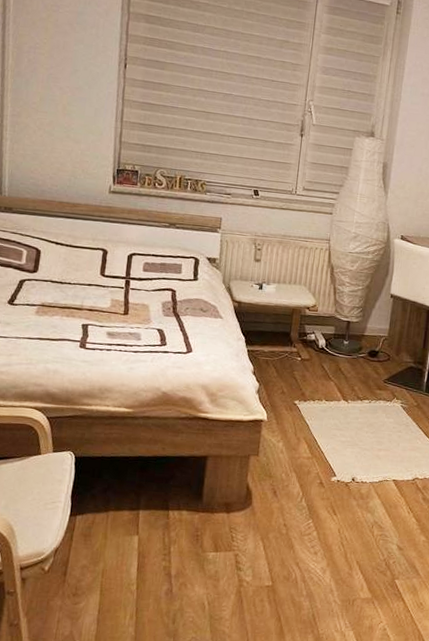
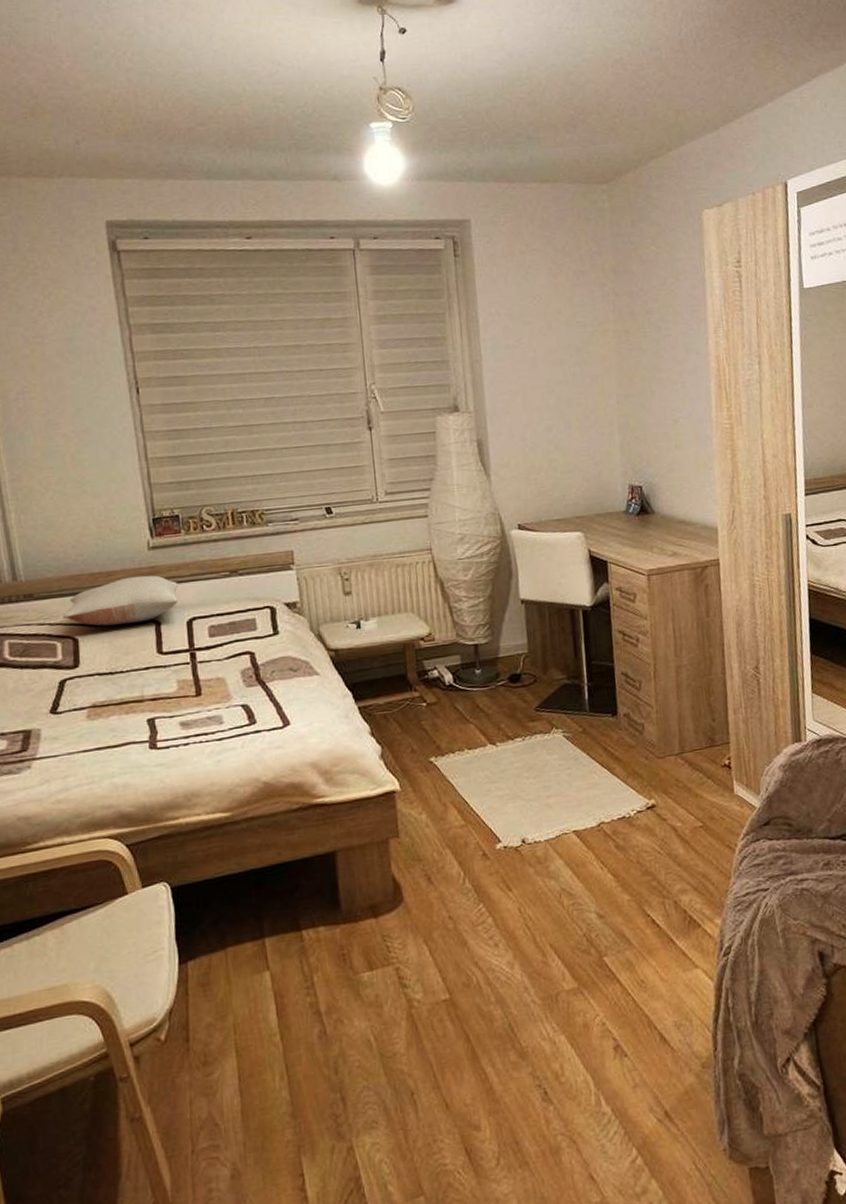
pillow: none [32,210,127,248] -> present [63,575,178,626]

